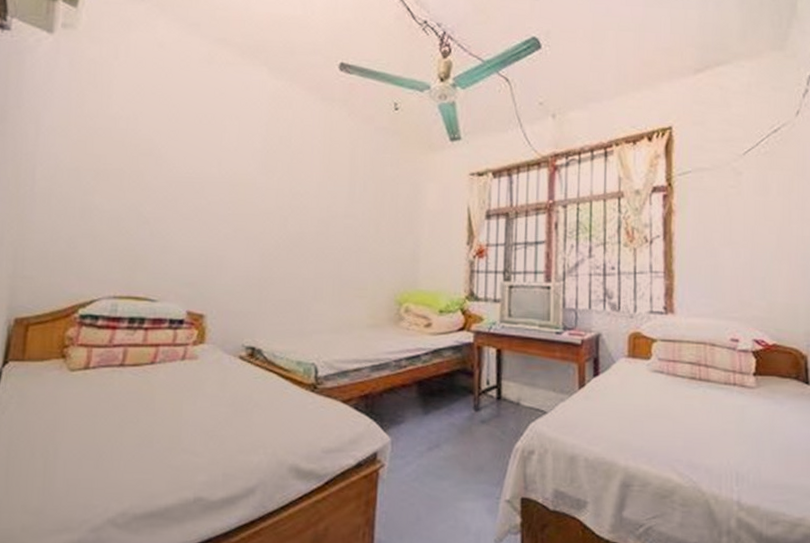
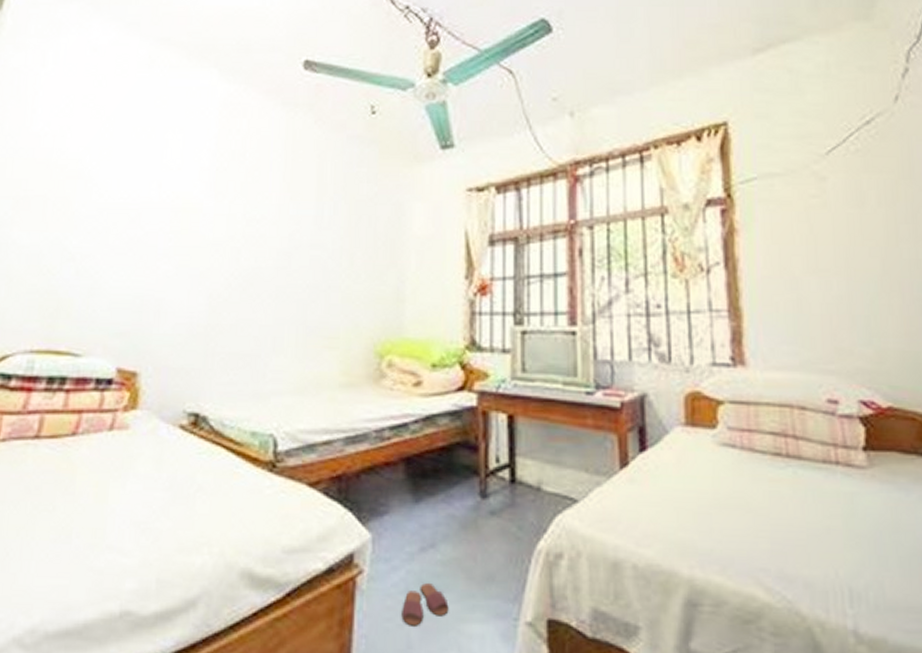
slippers: none [413,472,449,504] -> present [401,582,449,626]

